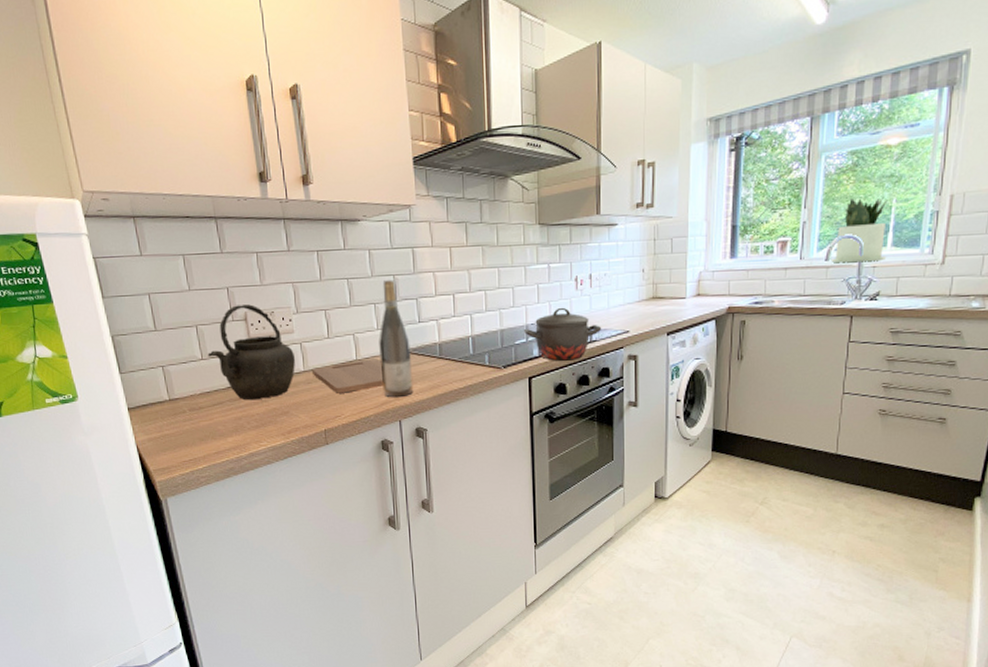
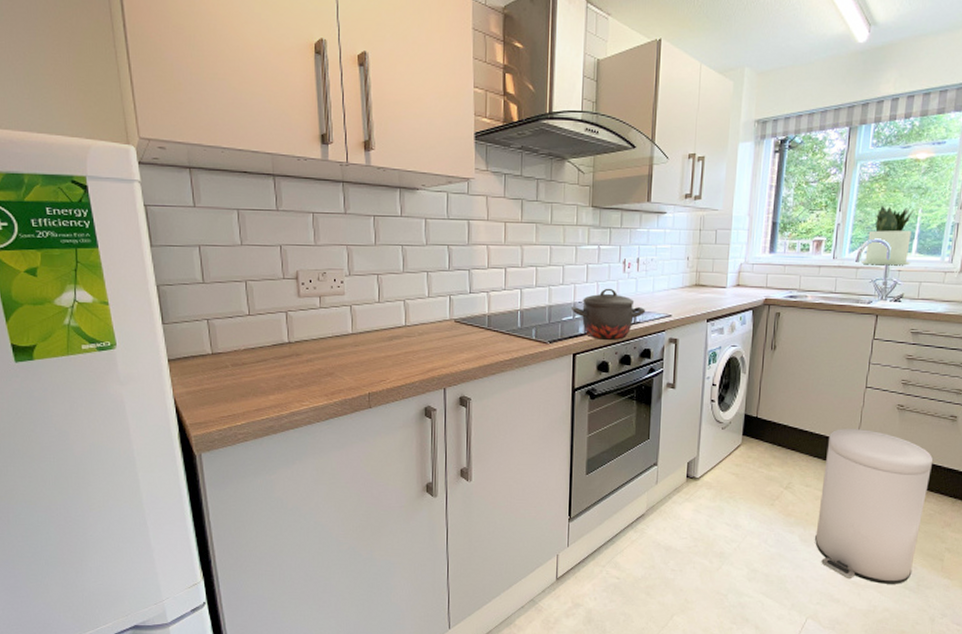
kettle: present [207,304,296,401] -> none [255,263,345,360]
cutting board: present [311,359,384,393] -> none [359,325,431,358]
wine bottle: present [379,280,414,397] -> none [429,250,460,365]
pedal bin: none [796,437,922,599] -> present [815,428,934,584]

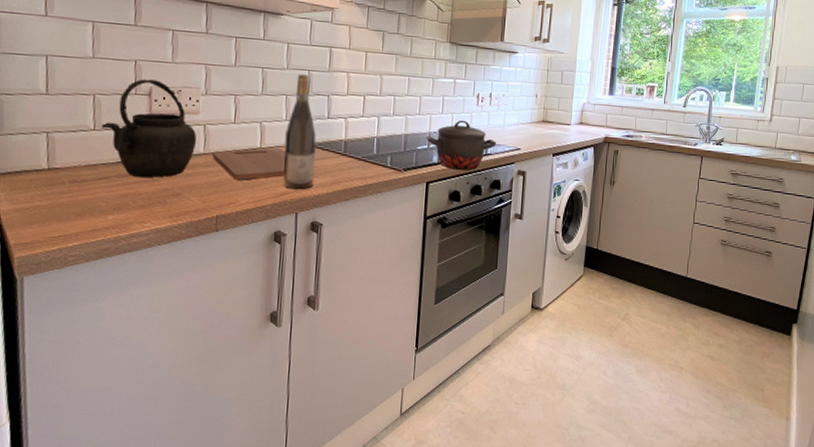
kettle: none [255,263,345,360] -> present [101,79,197,178]
cutting board: none [359,325,431,358] -> present [211,148,286,180]
wine bottle: none [429,250,460,365] -> present [283,74,317,189]
pedal bin: present [815,428,934,584] -> none [650,261,753,415]
planter: present [861,205,914,266] -> none [687,59,731,113]

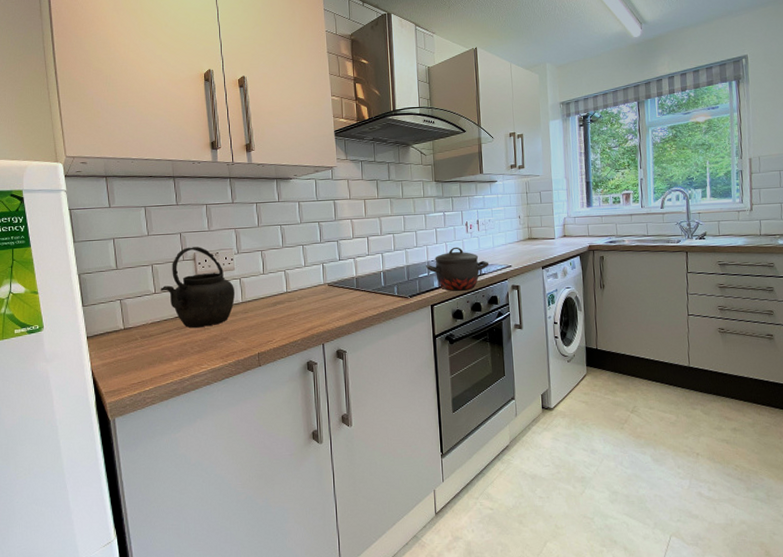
cutting board: present [211,148,286,180] -> none [248,291,310,321]
wine bottle: present [283,74,317,189] -> none [306,226,335,324]

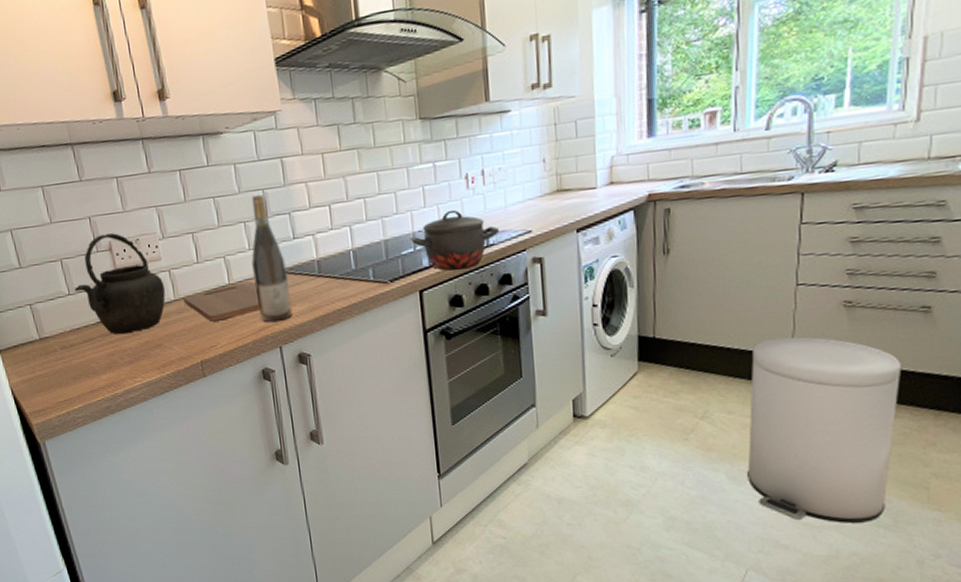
cutting board: none [248,291,310,321] -> present [182,281,261,322]
wine bottle: none [306,226,335,324] -> present [251,194,293,322]
pedal bin: none [663,352,760,497] -> present [747,336,902,523]

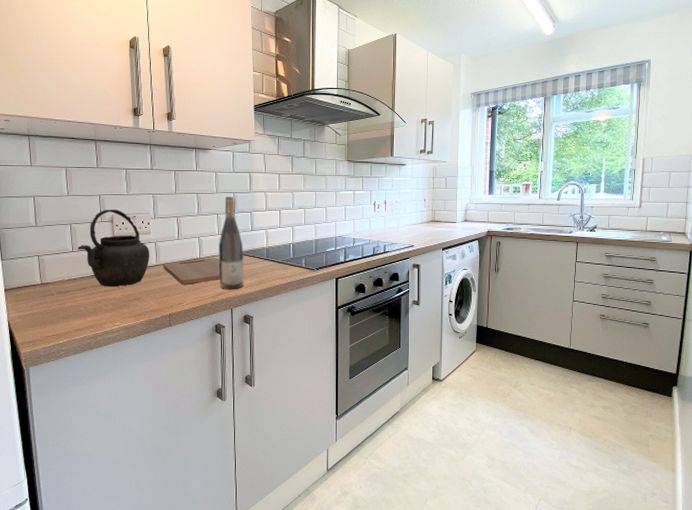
cooking pot: present [409,209,500,272] -> none [333,224,393,267]
pedal bin: present [747,336,902,523] -> none [542,335,633,468]

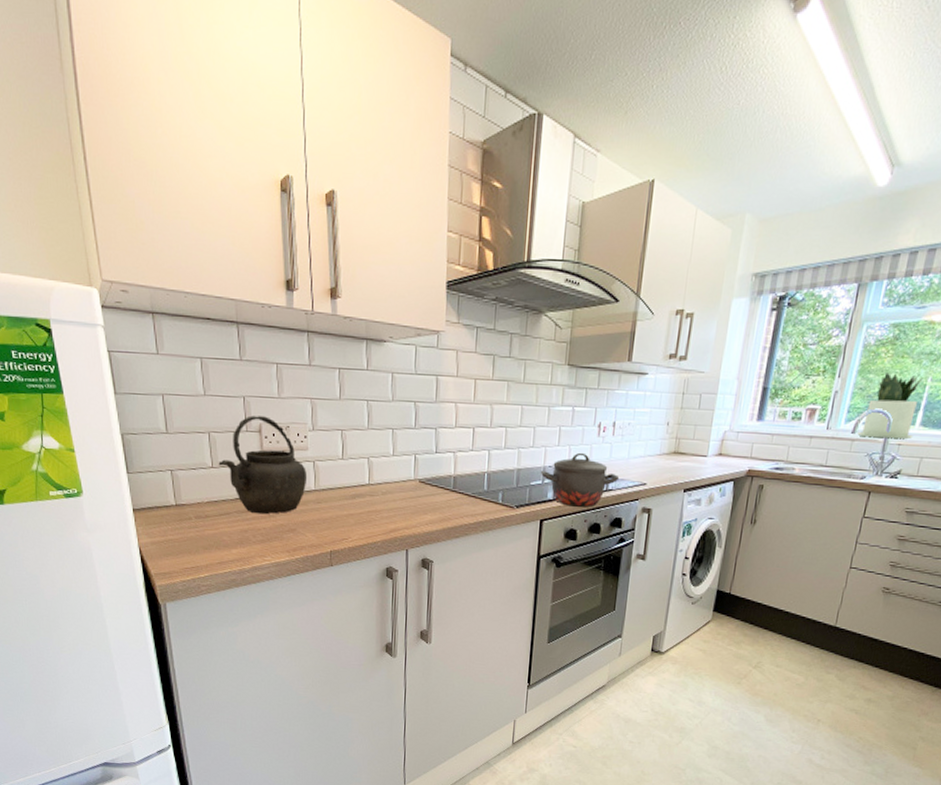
cutting board: present [162,258,221,284] -> none [322,484,395,517]
wine bottle: present [218,196,244,289] -> none [392,406,425,526]
cooking pot: none [333,224,393,267] -> present [540,452,620,508]
planter: none [561,156,601,203] -> present [857,373,923,440]

